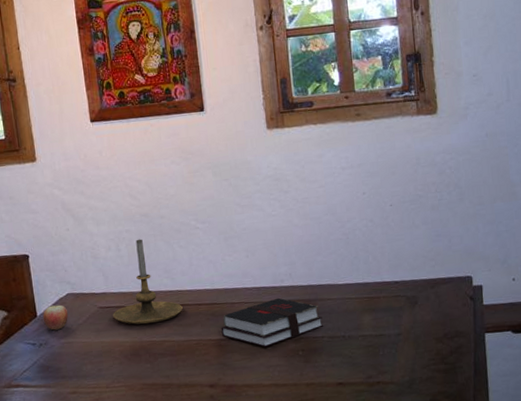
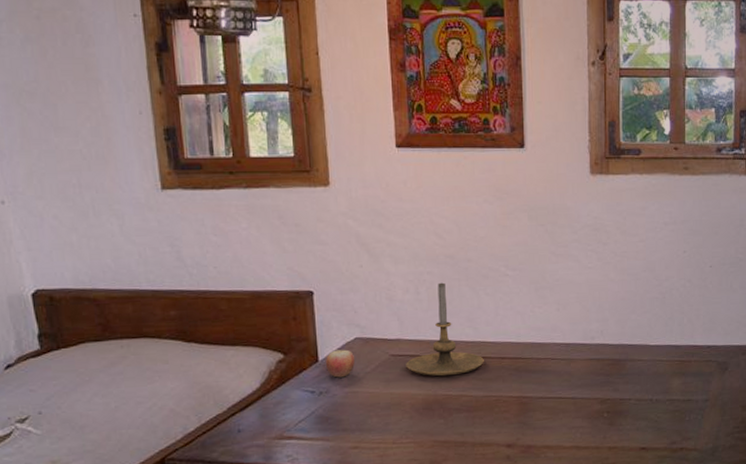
hardback book: present [221,298,323,347] -> none [524,355,631,407]

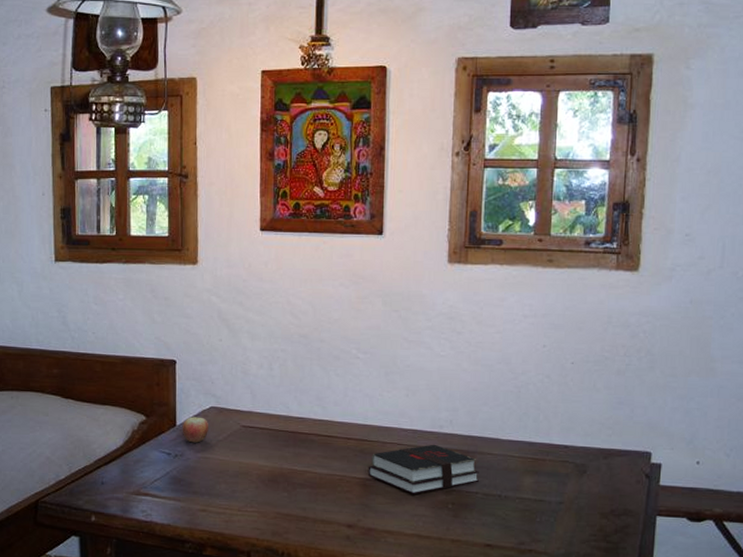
candle holder: present [406,282,484,376] -> none [255,360,330,451]
hardback book: none [524,355,631,407] -> present [368,444,479,494]

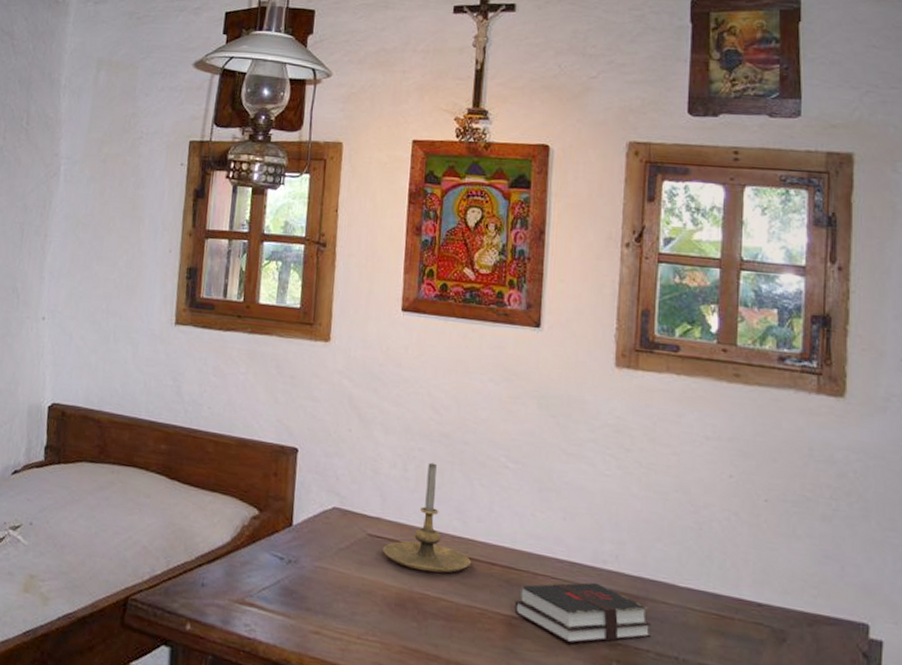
apple: present [182,416,209,443] -> none [298,516,330,549]
candle holder: none [255,360,330,451] -> present [383,462,471,573]

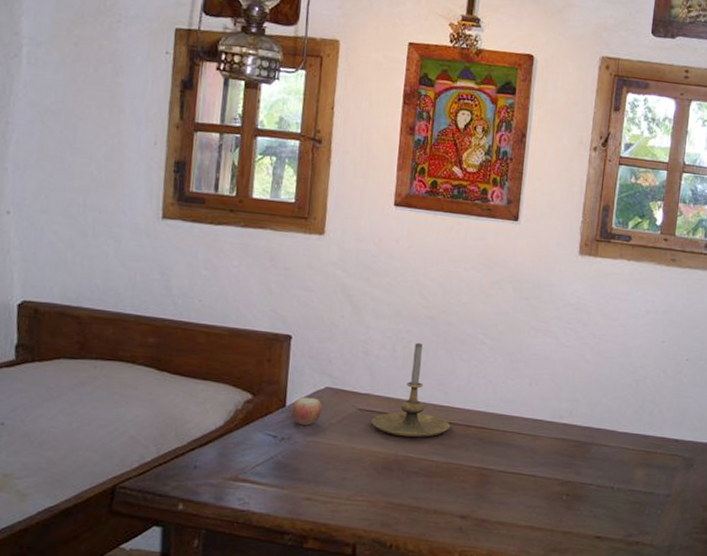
apple: none [298,516,330,549] -> present [291,397,323,426]
hardback book: present [514,582,651,644] -> none [485,434,595,485]

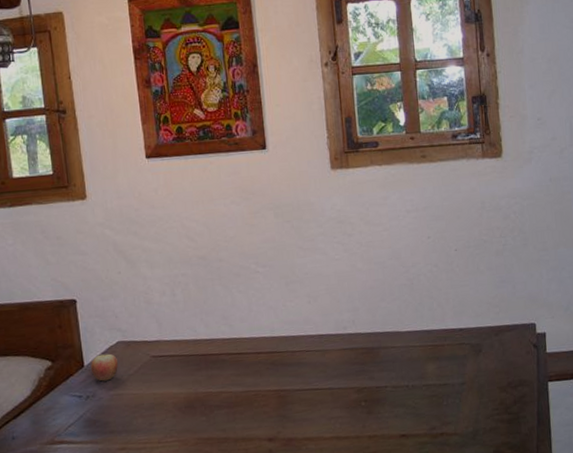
candle holder: present [371,342,450,438] -> none [166,283,241,375]

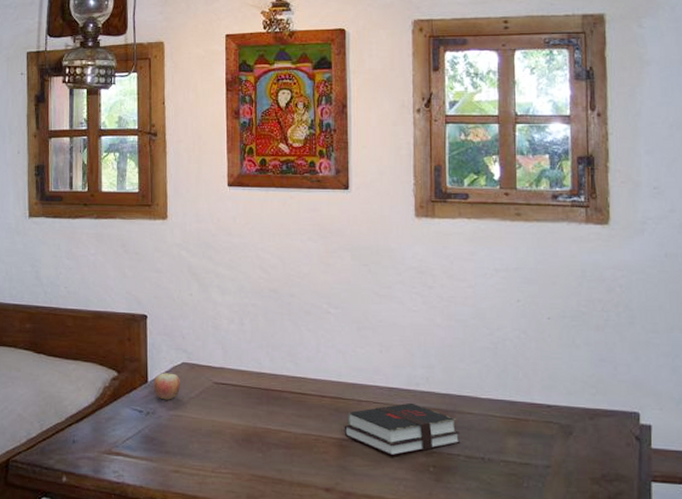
hardback book: none [281,346,386,398] -> present [344,402,460,456]

